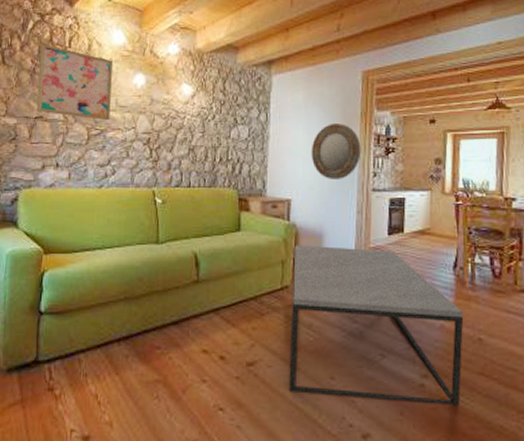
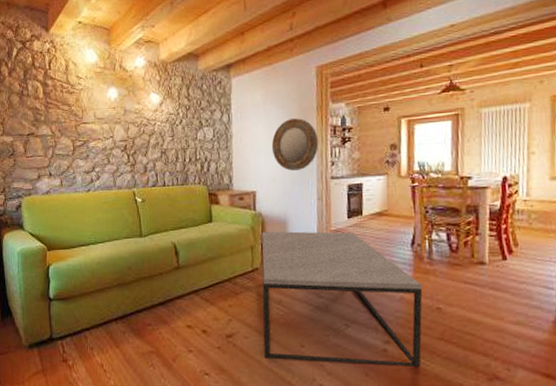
wall art: present [36,43,114,121] -> none [24,68,91,133]

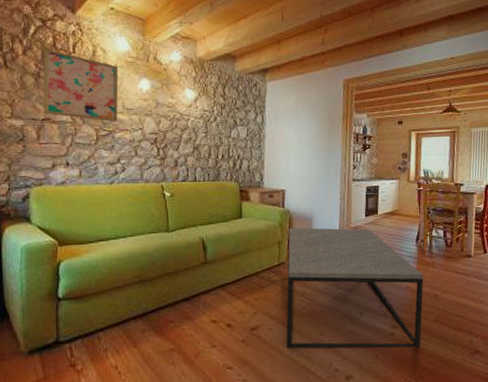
wall art: none [24,68,91,133] -> present [43,48,119,122]
home mirror: present [271,118,319,171] -> none [301,124,343,172]

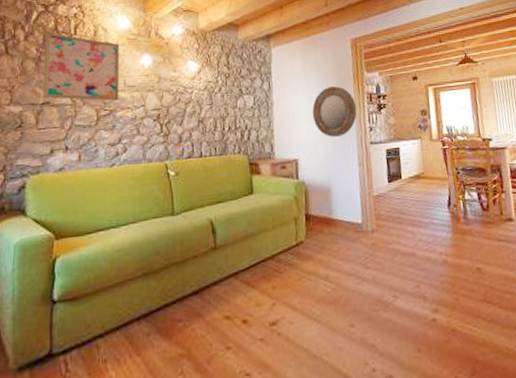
coffee table: present [286,227,424,349] -> none [305,196,469,346]
home mirror: none [301,124,343,172] -> present [312,86,357,137]

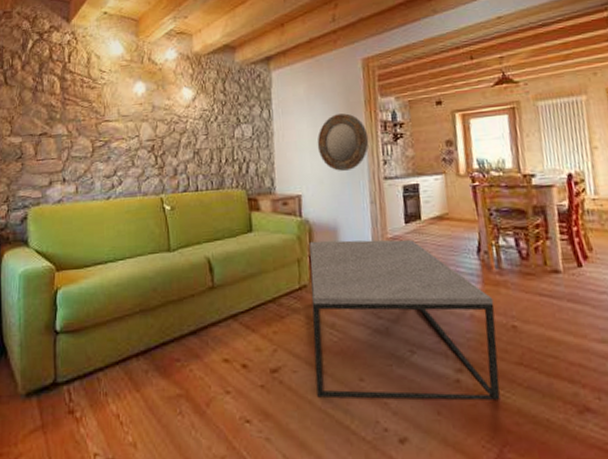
wall art: present [43,32,120,101] -> none [40,61,113,132]
coffee table: none [305,196,469,346] -> present [309,239,500,401]

